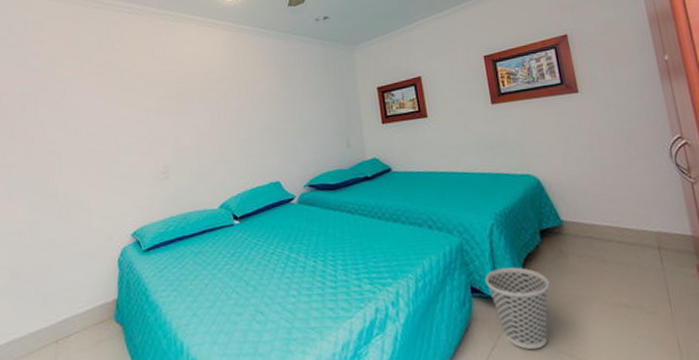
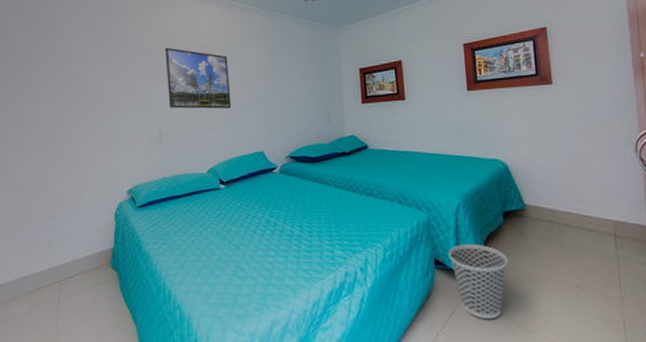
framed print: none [168,76,243,141] -> present [164,47,232,109]

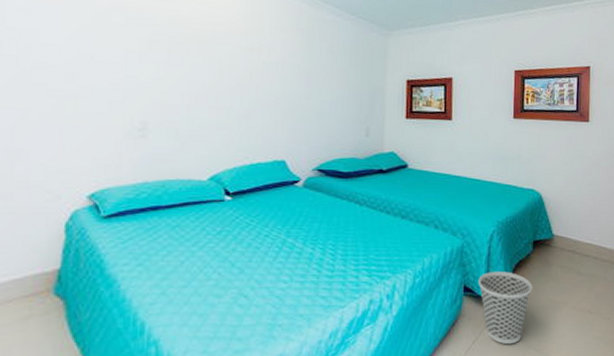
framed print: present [164,47,232,109] -> none [159,16,249,106]

